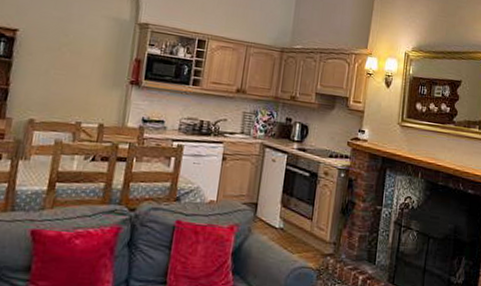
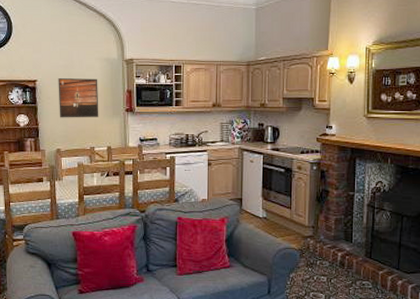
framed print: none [40,32,101,86] -> present [58,78,99,118]

